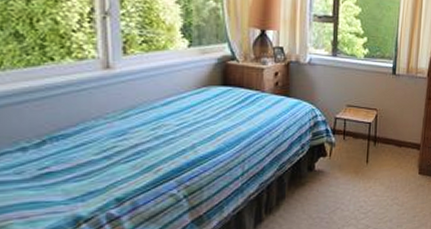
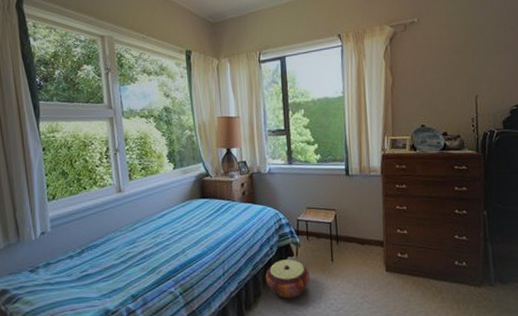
woven basket: none [292,160,342,202] -> present [265,259,310,299]

